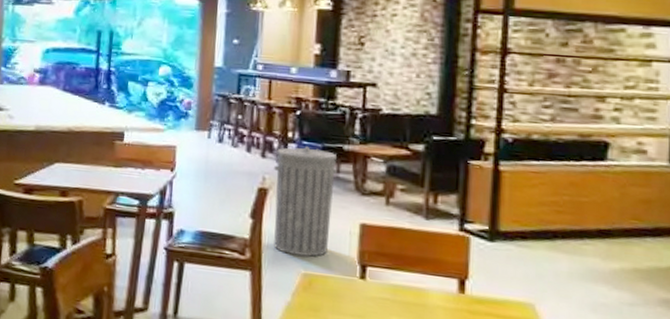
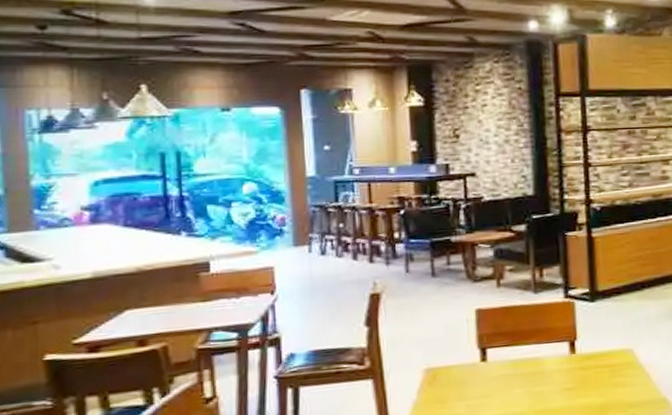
trash can: present [274,146,337,257] -> none [384,244,448,354]

